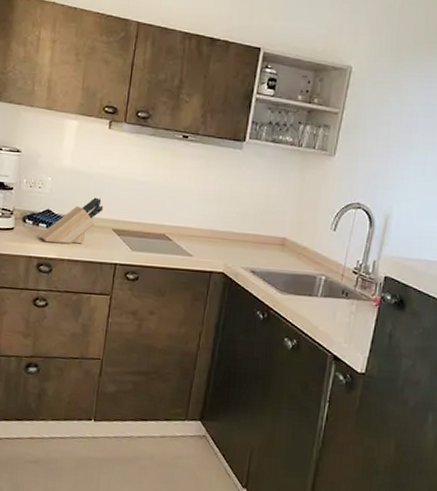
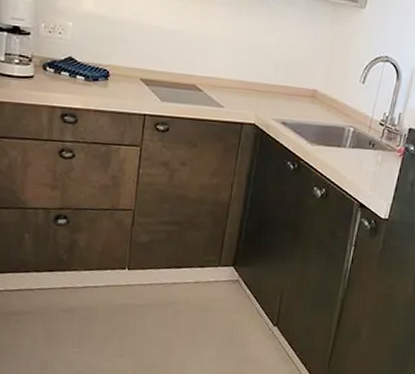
knife block: present [39,197,104,244] -> none [62,45,130,94]

